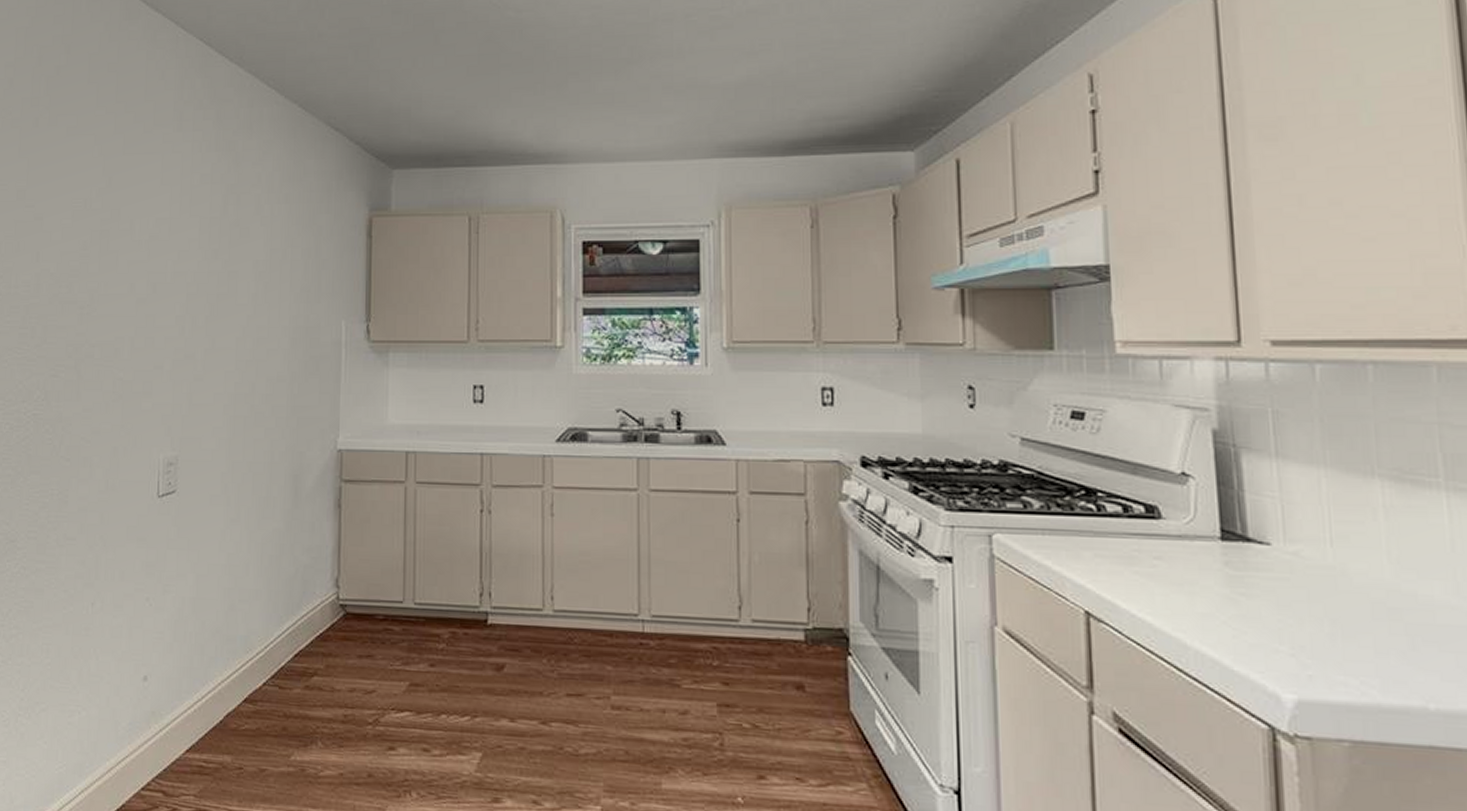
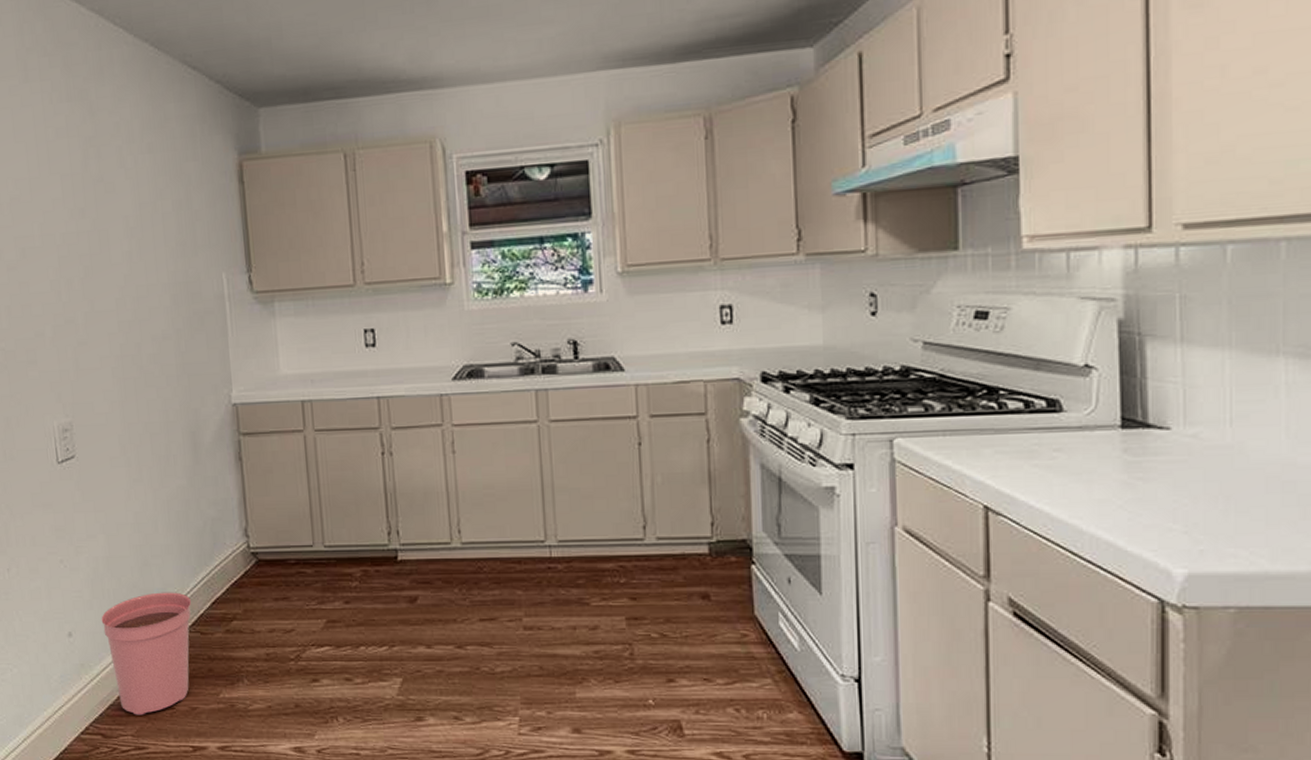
plant pot: none [179,639,273,774] -> present [101,592,191,715]

